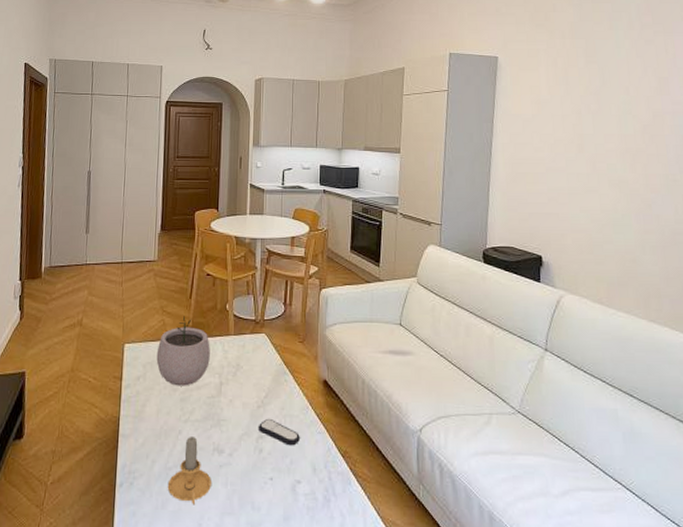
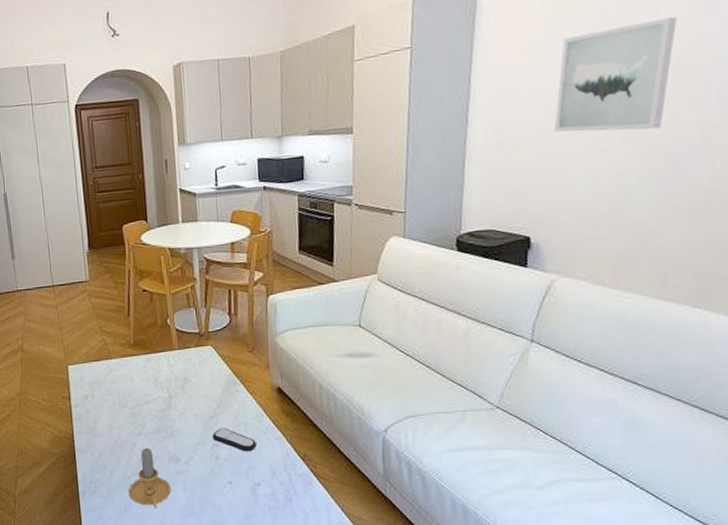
plant pot: present [156,316,210,386] -> none [101,334,156,402]
wall art: none [558,93,642,177] -> present [555,16,677,133]

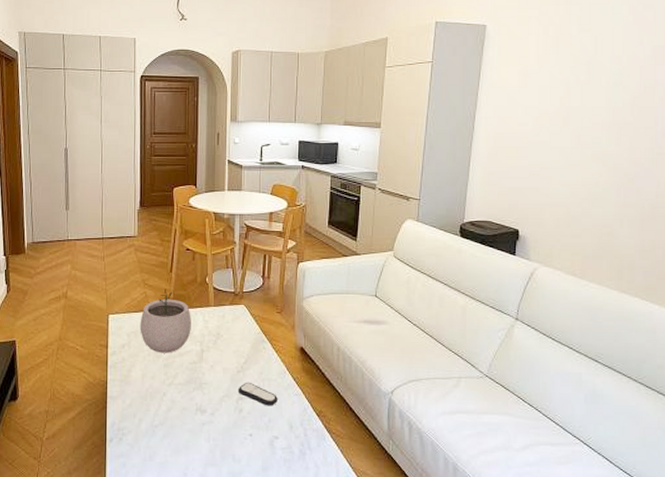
plant pot: none [101,334,156,402] -> present [140,289,191,353]
candle: present [128,448,171,508] -> none [154,398,195,458]
wall art: present [555,16,677,133] -> none [542,63,634,151]

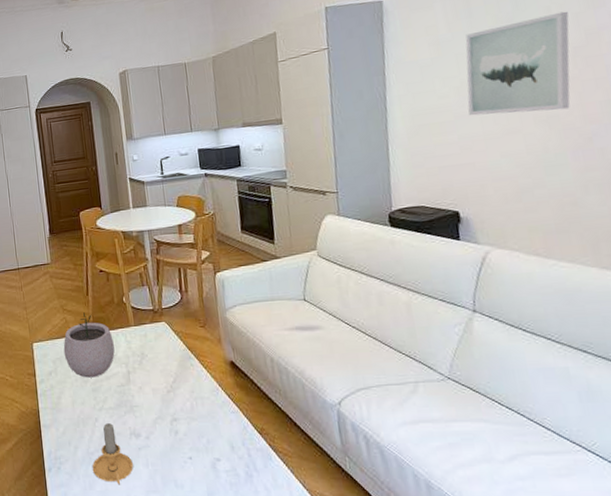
candle: none [154,398,195,458] -> present [92,423,133,485]
remote control: present [238,382,277,406] -> none [170,401,214,426]
wall art: none [542,63,634,151] -> present [465,11,570,116]

